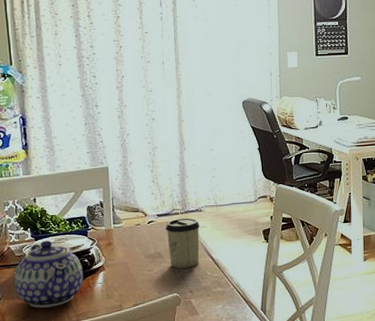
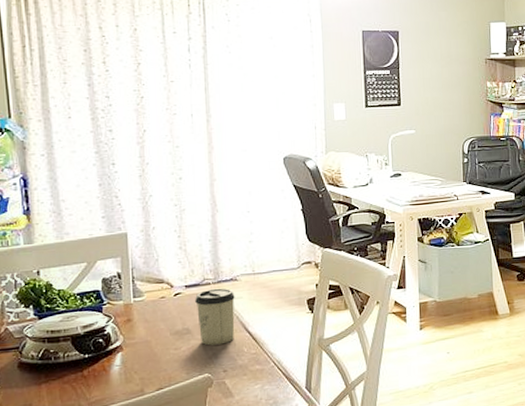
teapot: present [14,240,84,308] -> none [13,318,98,397]

